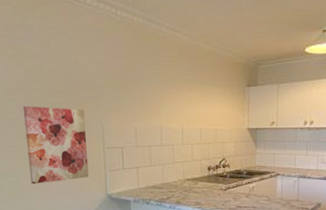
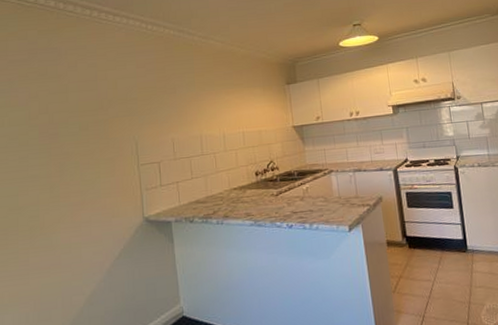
wall art: present [23,106,89,184] -> none [46,126,123,216]

